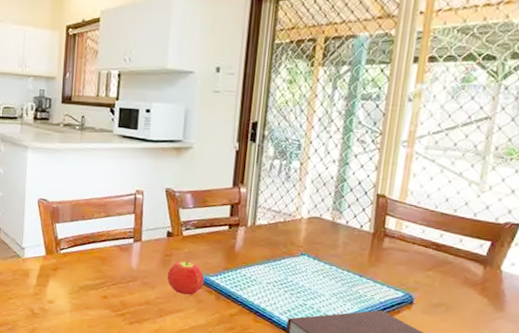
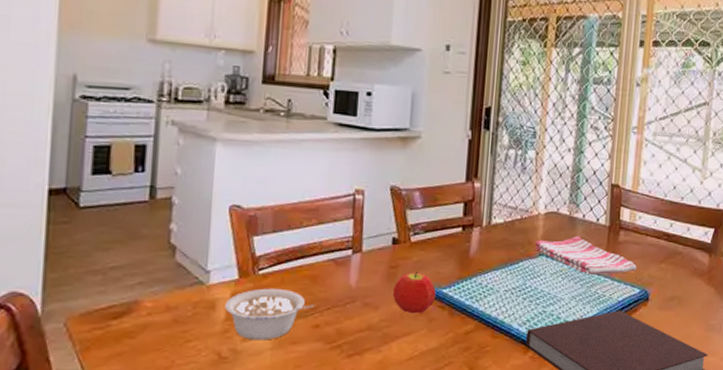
legume: none [36,264,104,304] -> present [225,288,315,341]
dish towel: none [297,239,402,277] -> present [535,235,637,275]

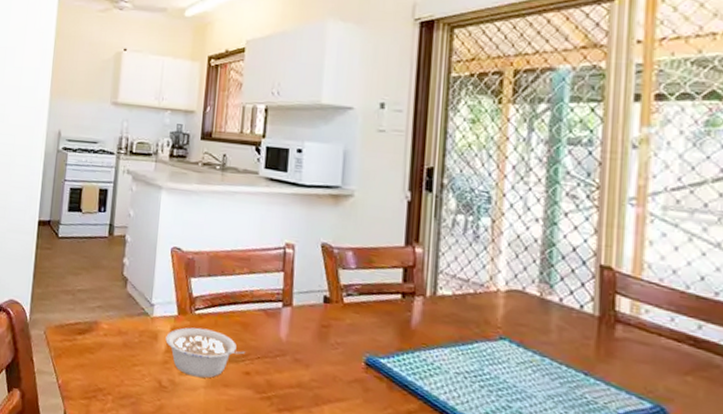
fruit: present [392,272,436,314] -> none [324,334,372,381]
dish towel: present [535,235,637,275] -> none [494,320,646,379]

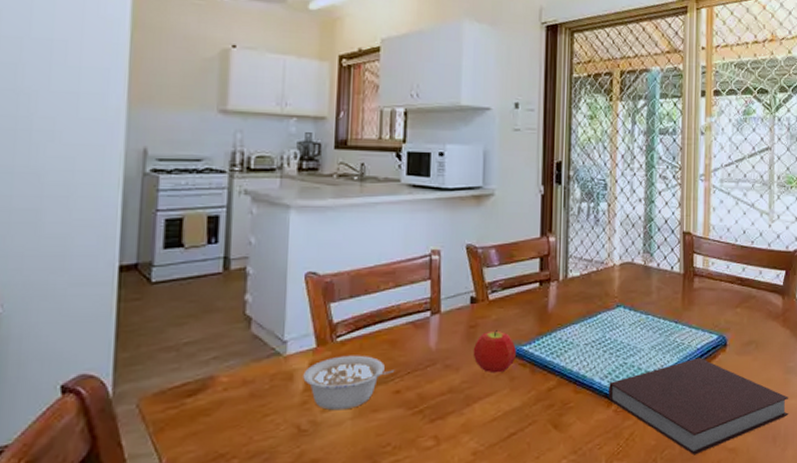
fruit: none [324,334,372,381] -> present [473,330,516,374]

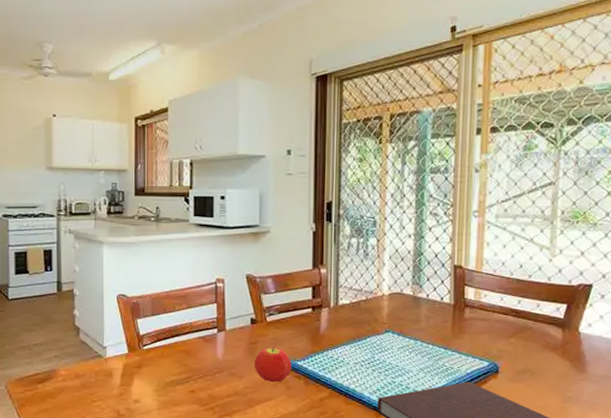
legume: present [303,355,395,411] -> none [119,360,190,402]

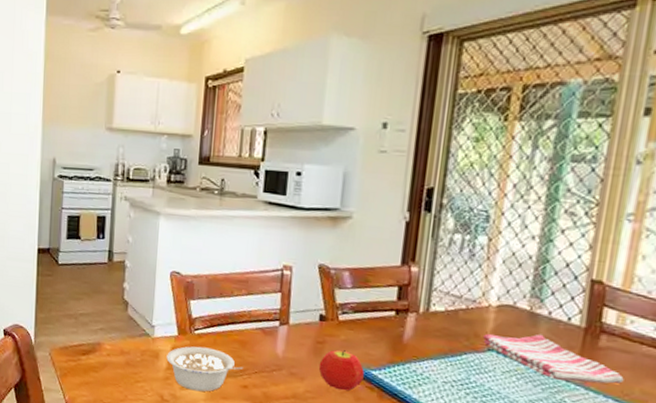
legume: none [119,360,190,402] -> present [166,346,244,392]
dish towel: none [381,313,485,349] -> present [483,333,624,384]

